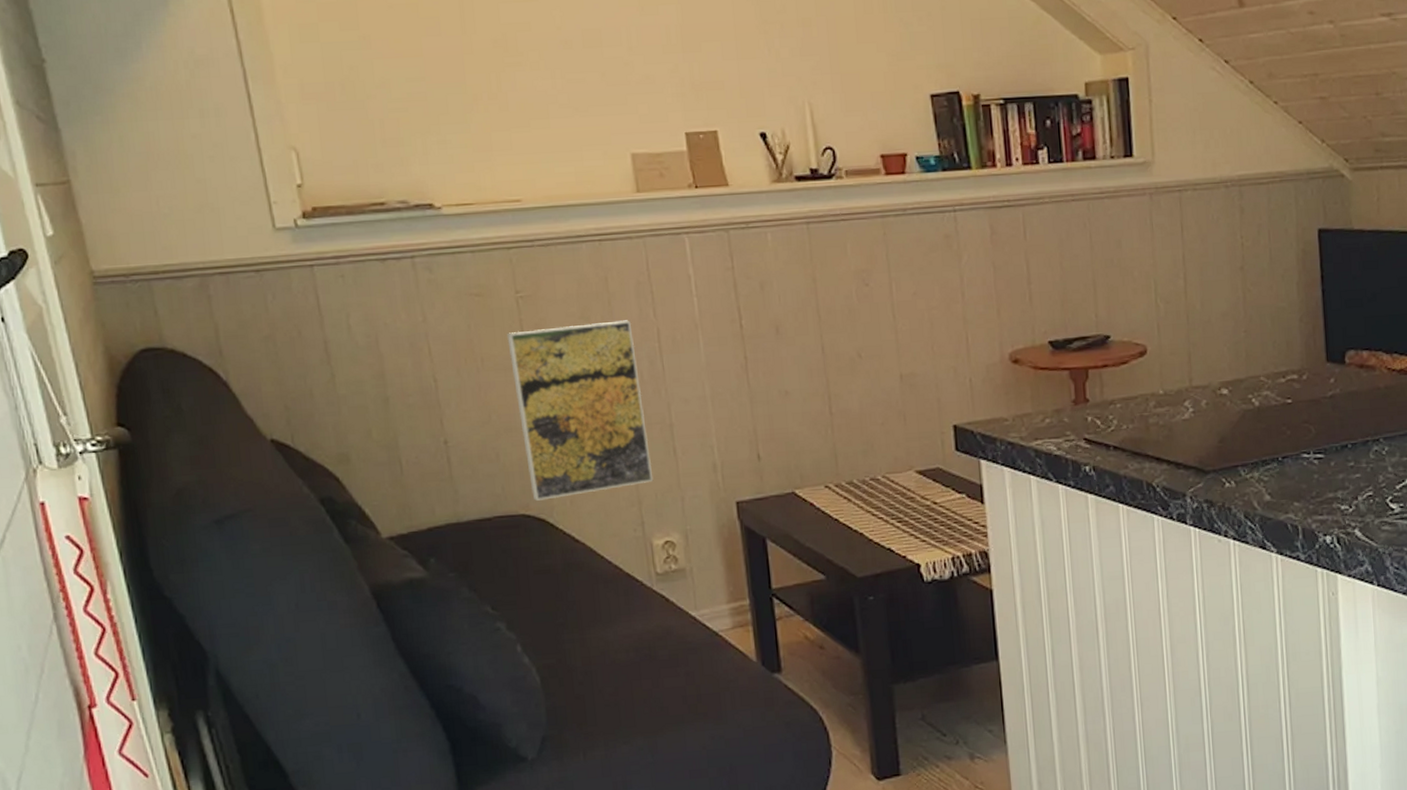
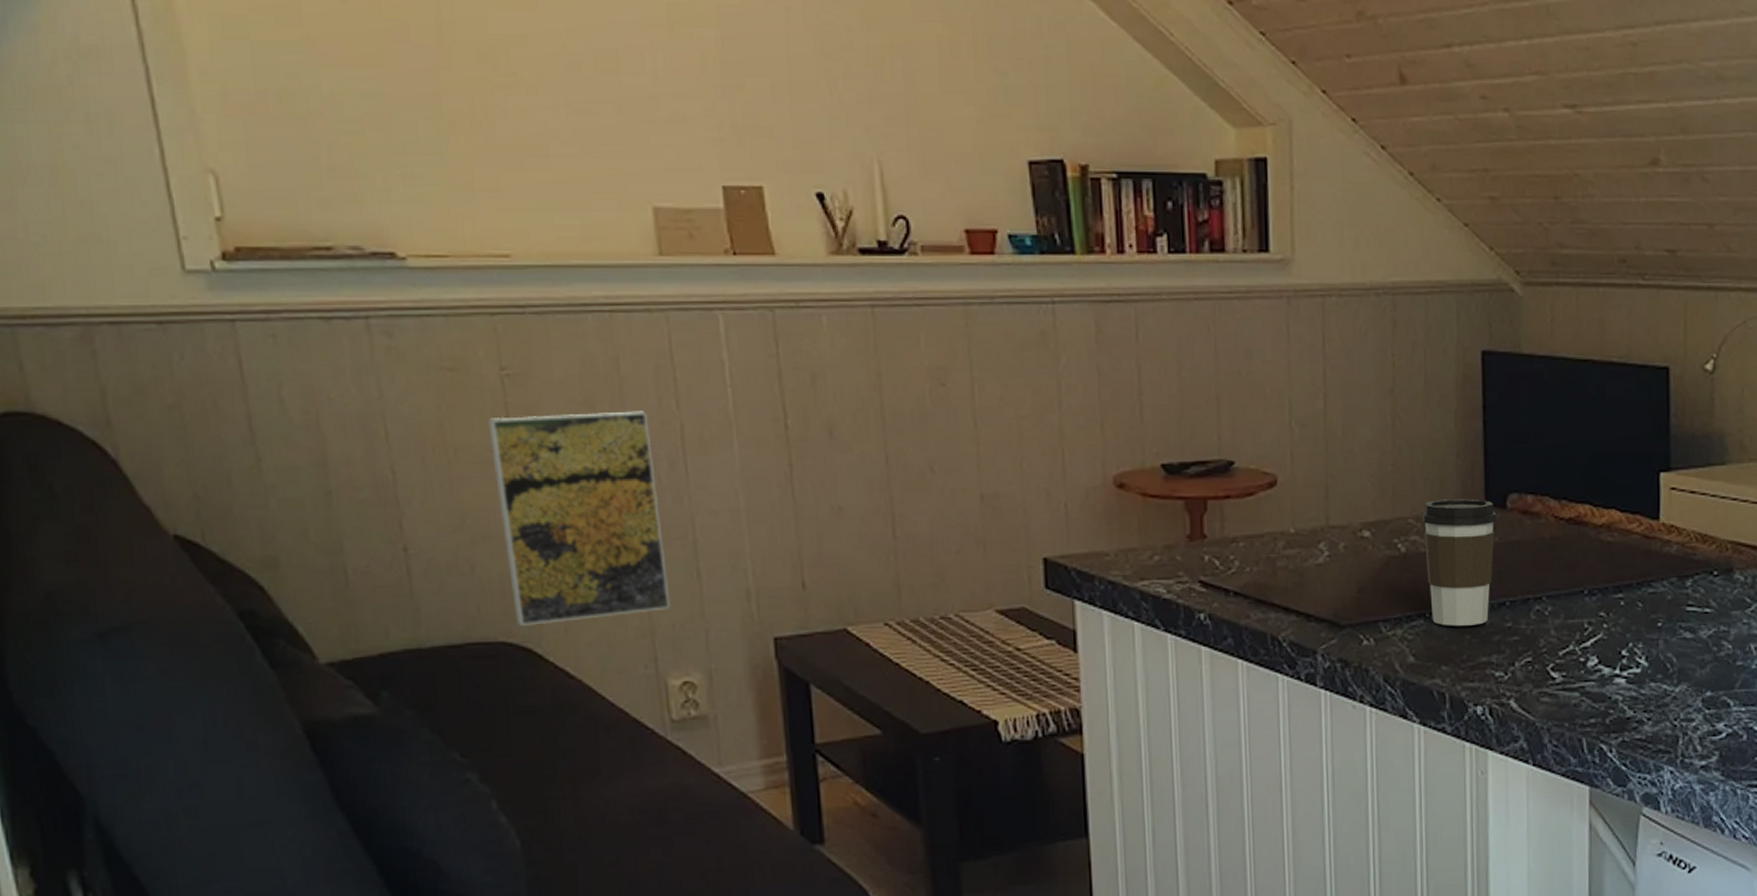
coffee cup: none [1271,357,1337,468] -> present [1421,499,1497,626]

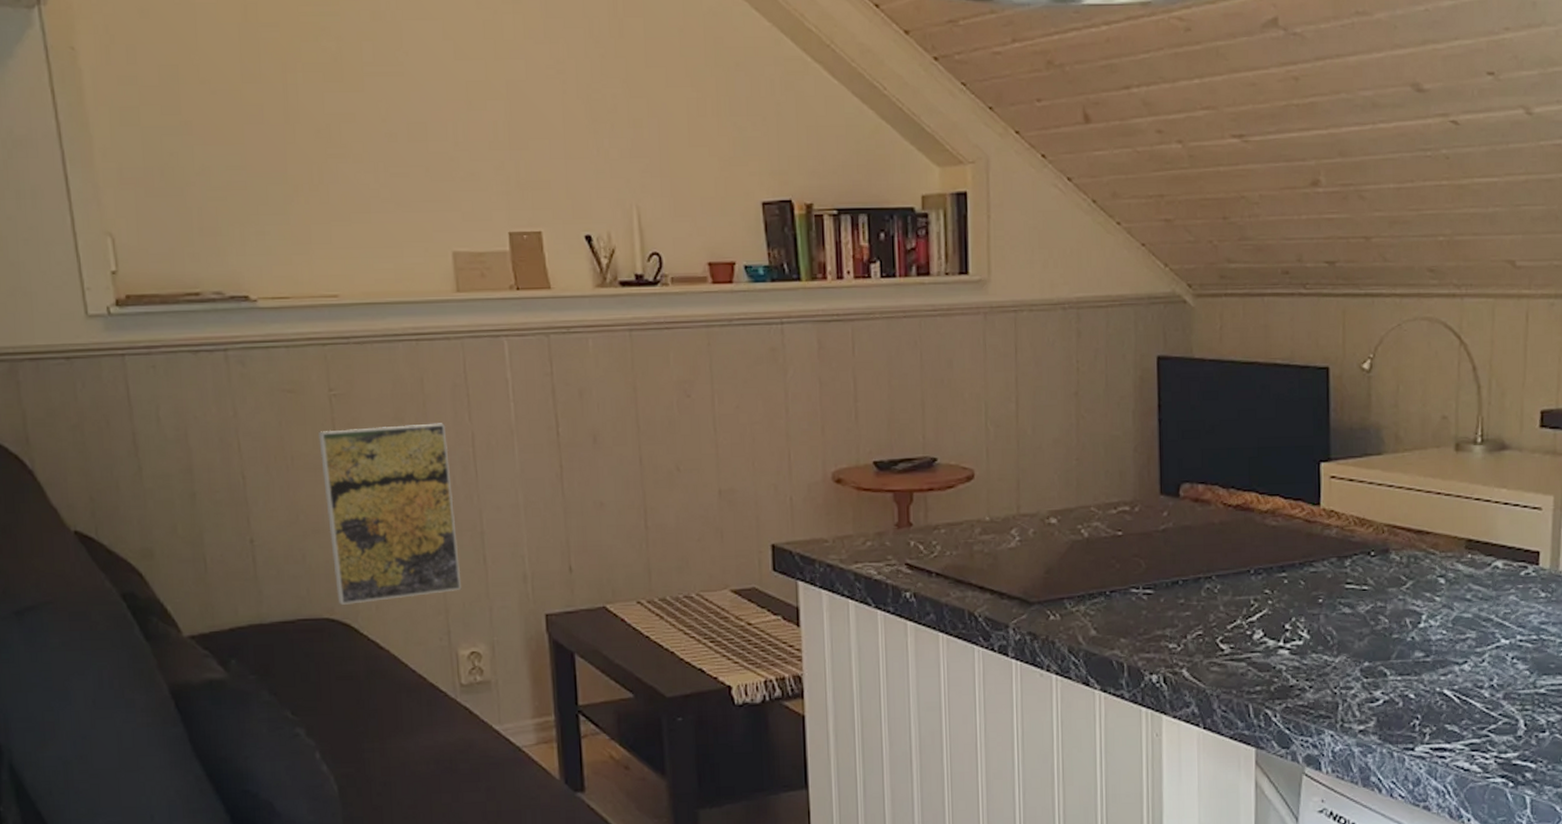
coffee cup: present [1421,499,1497,626] -> none [1102,488,1171,603]

